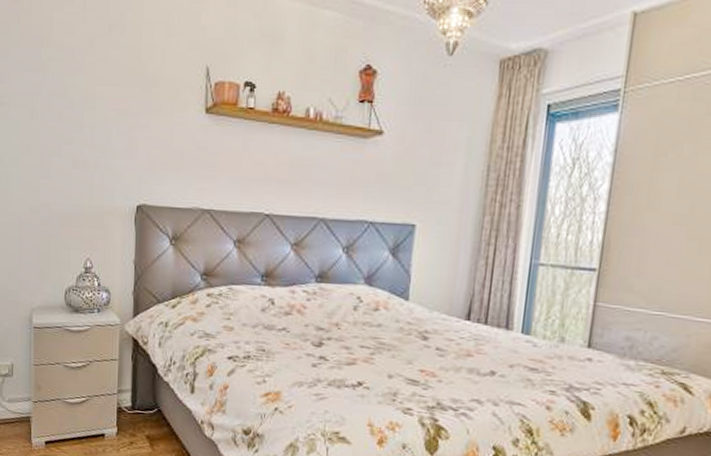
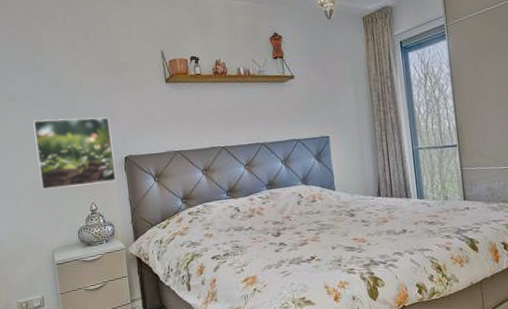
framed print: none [27,136,124,236] -> present [33,117,116,190]

